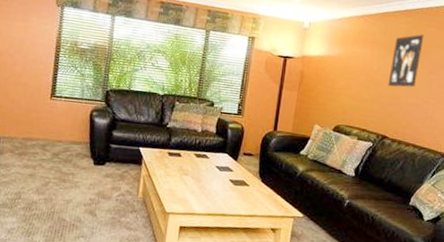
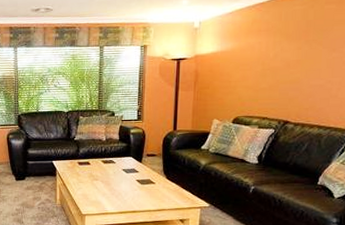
wall art: present [387,34,424,88] -> none [286,13,323,72]

